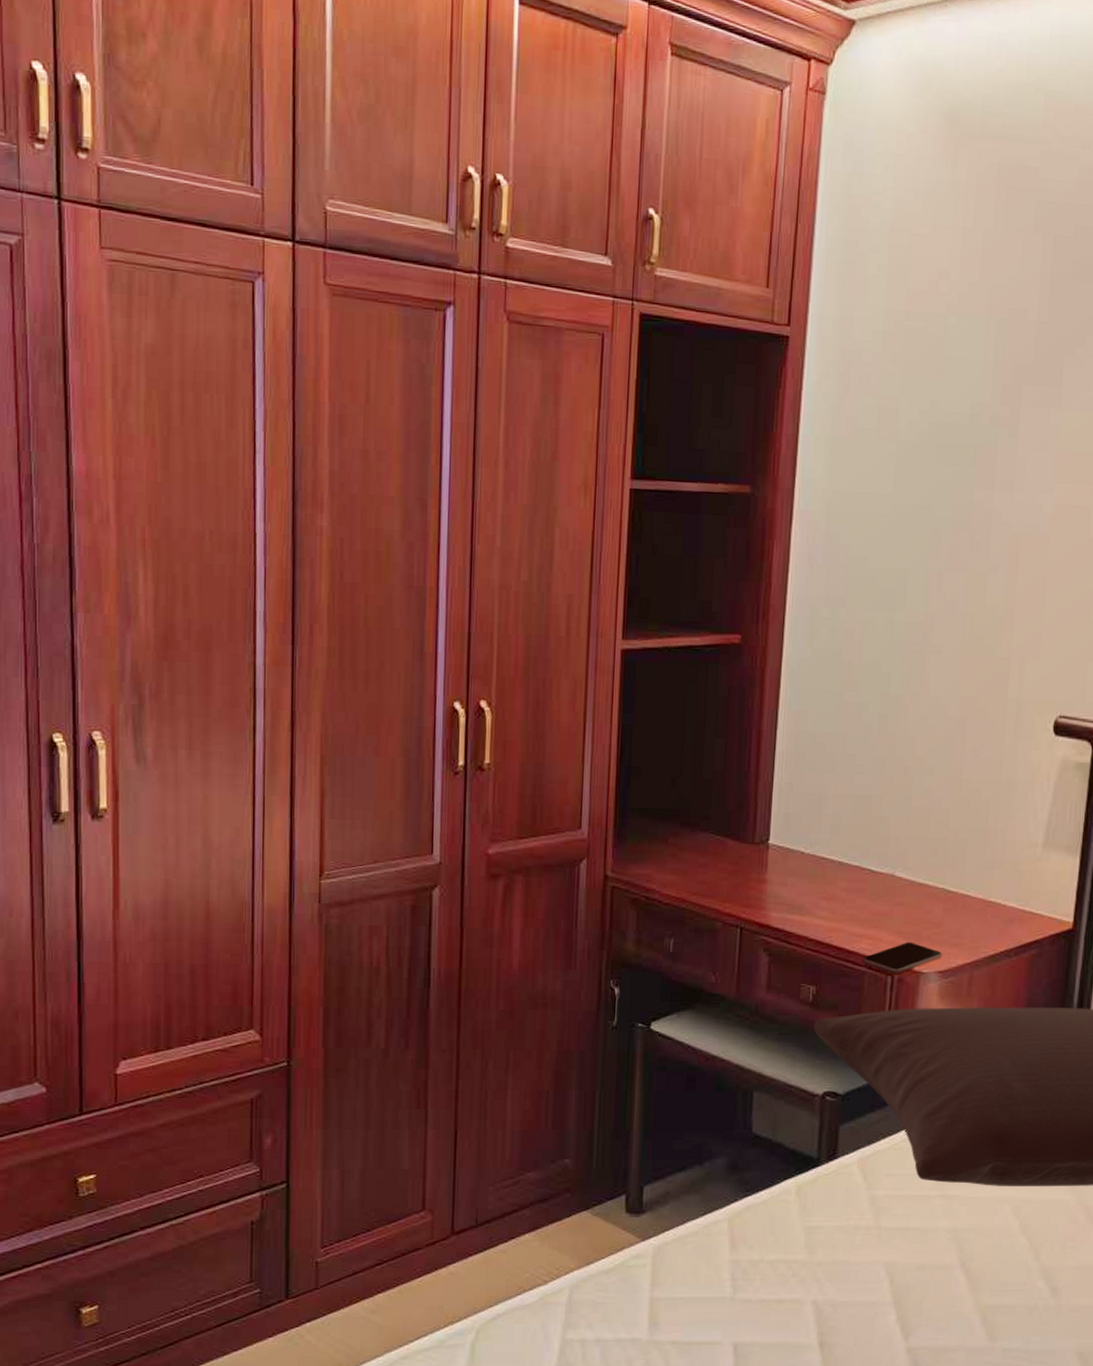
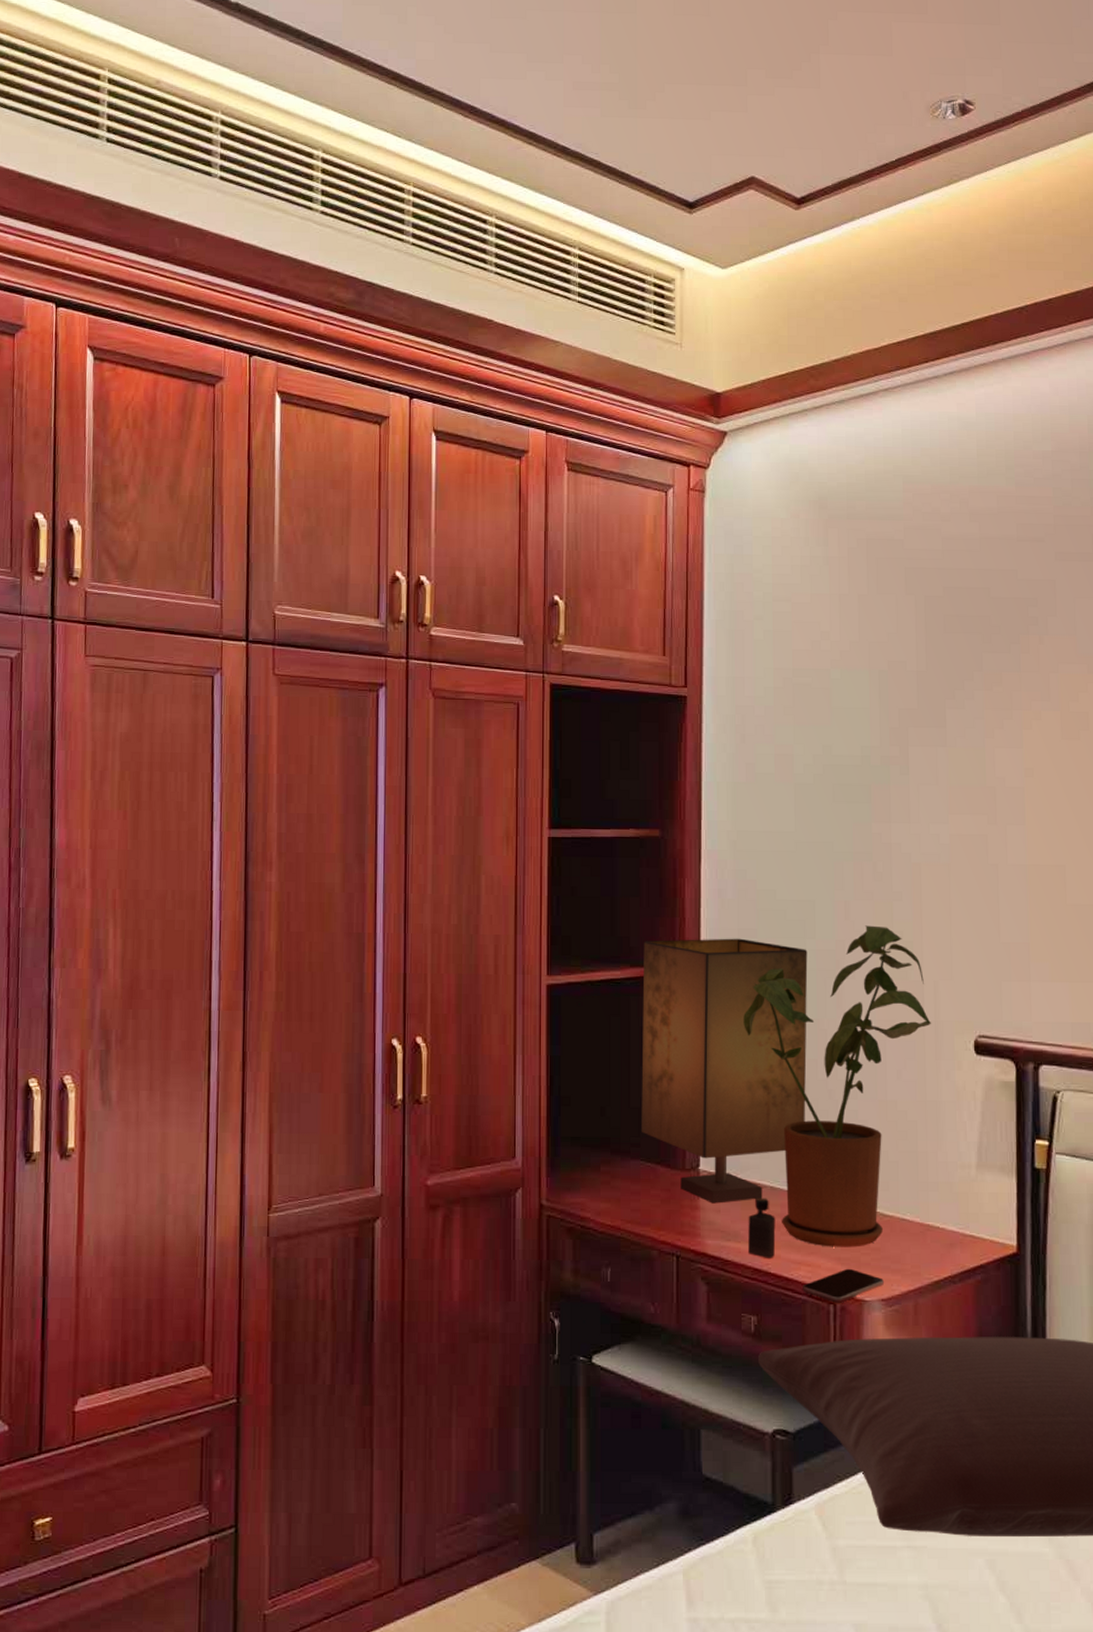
table lamp: none [713,606,896,878] -> present [641,938,808,1204]
perfume bottle: none [811,872,841,932] -> present [747,1198,776,1260]
house plant: none [824,598,1015,922] -> present [743,925,932,1247]

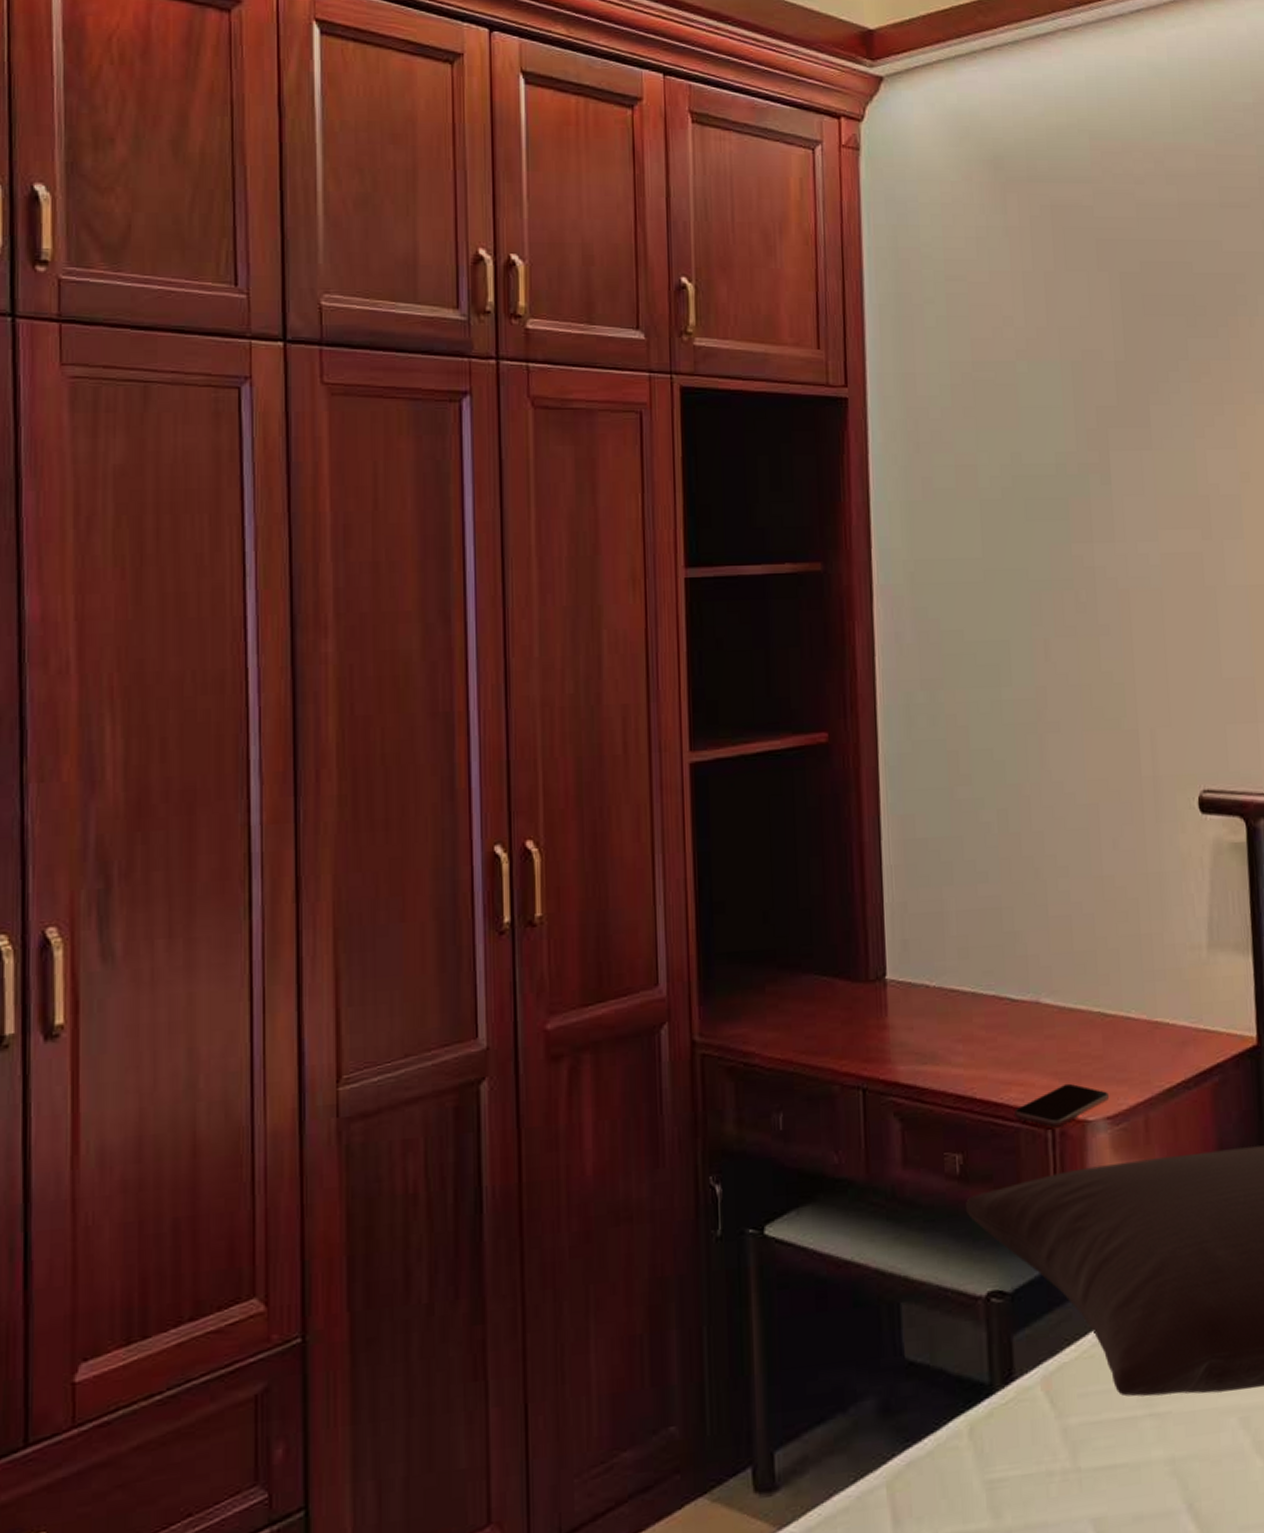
table lamp: present [641,938,808,1204] -> none [807,691,1010,1020]
house plant: present [743,925,932,1247] -> none [931,666,1150,1060]
perfume bottle: present [747,1198,776,1260] -> none [947,1007,981,1083]

